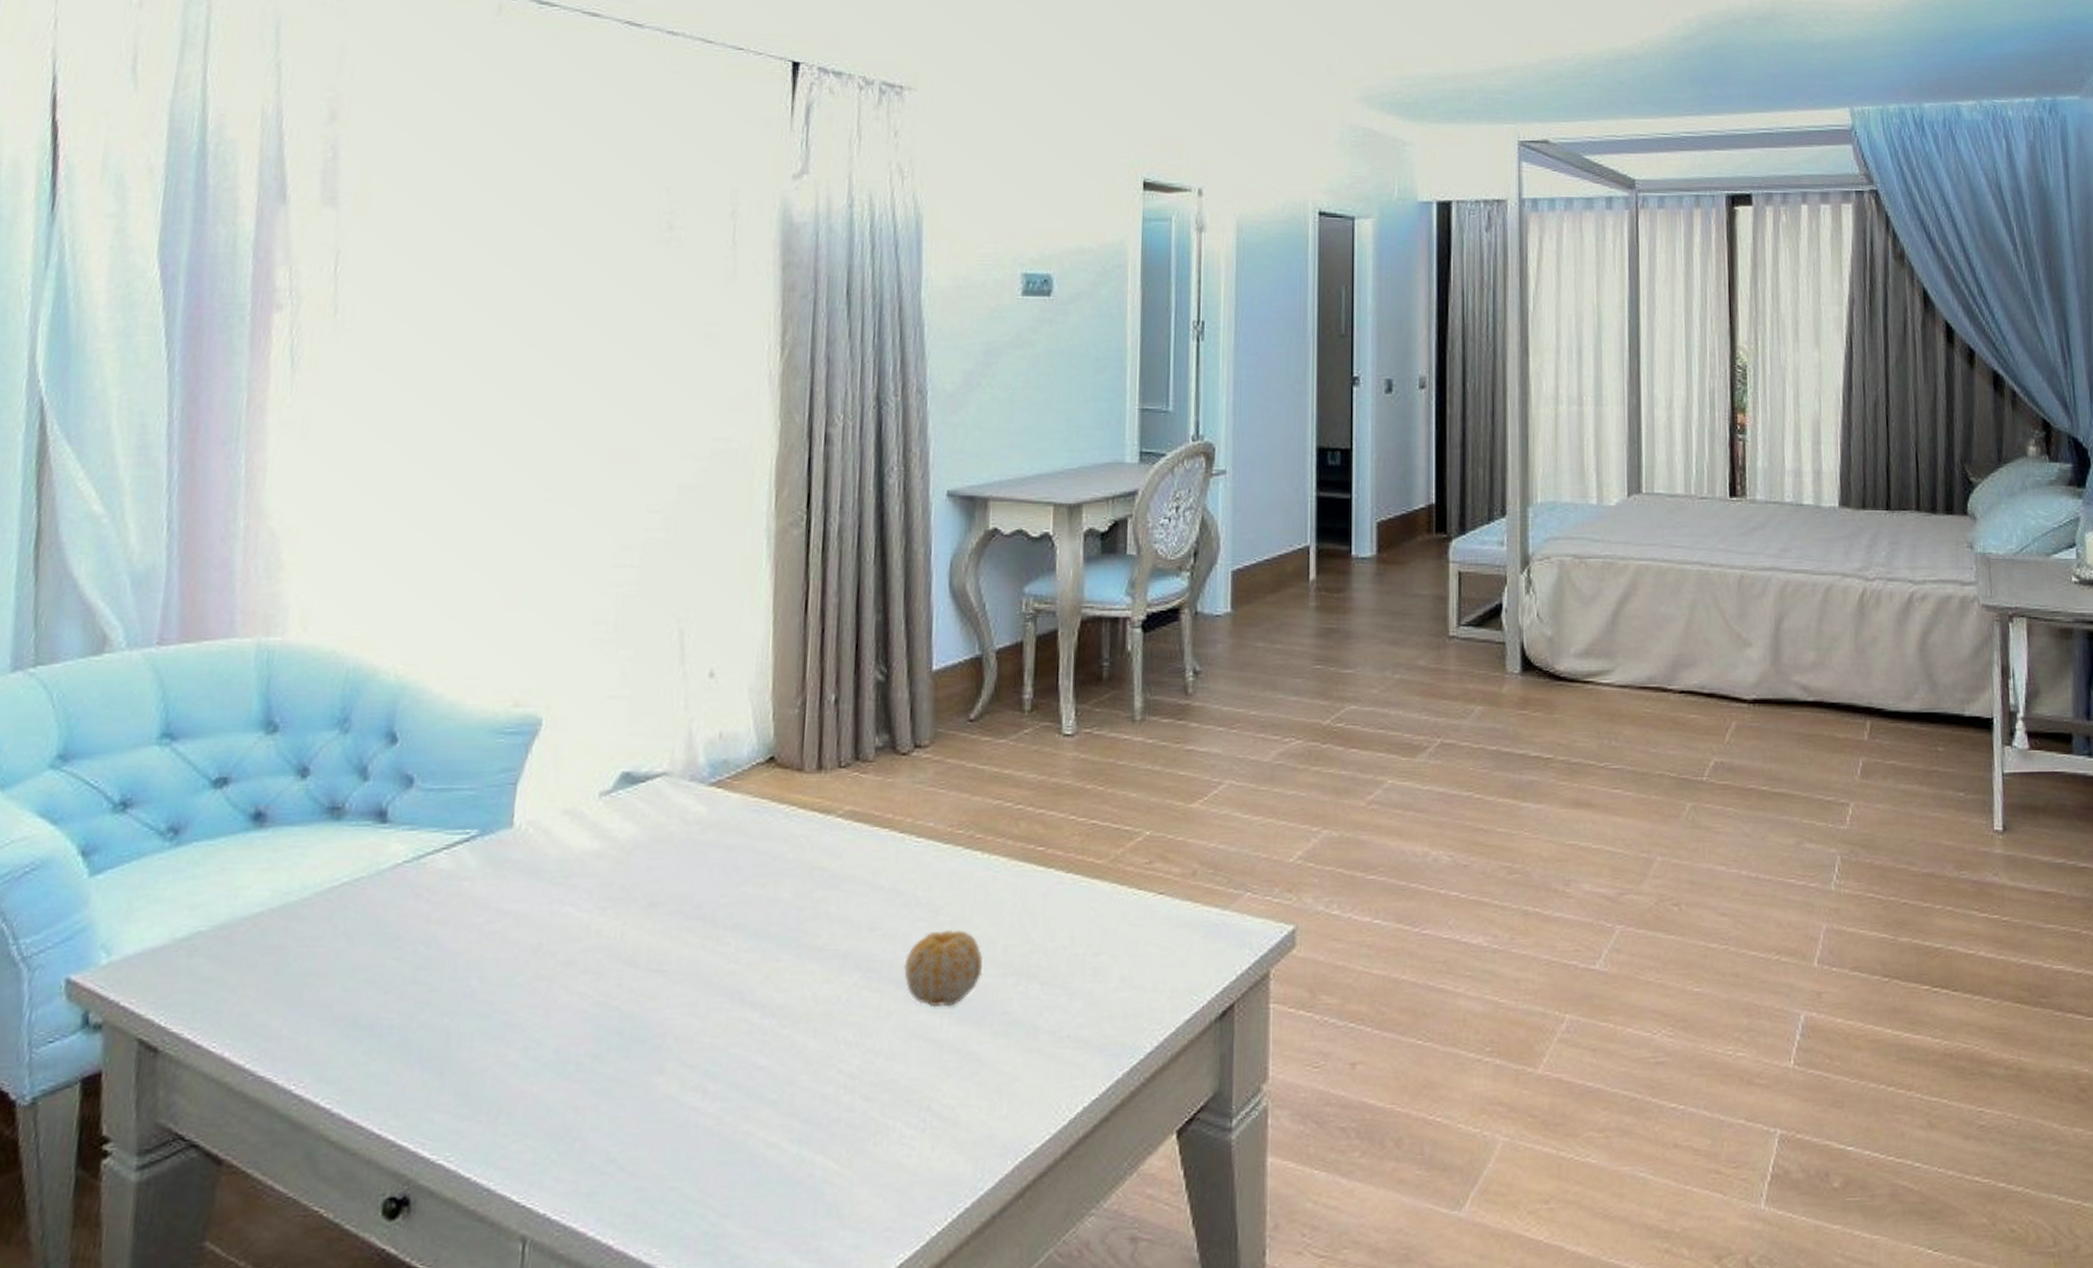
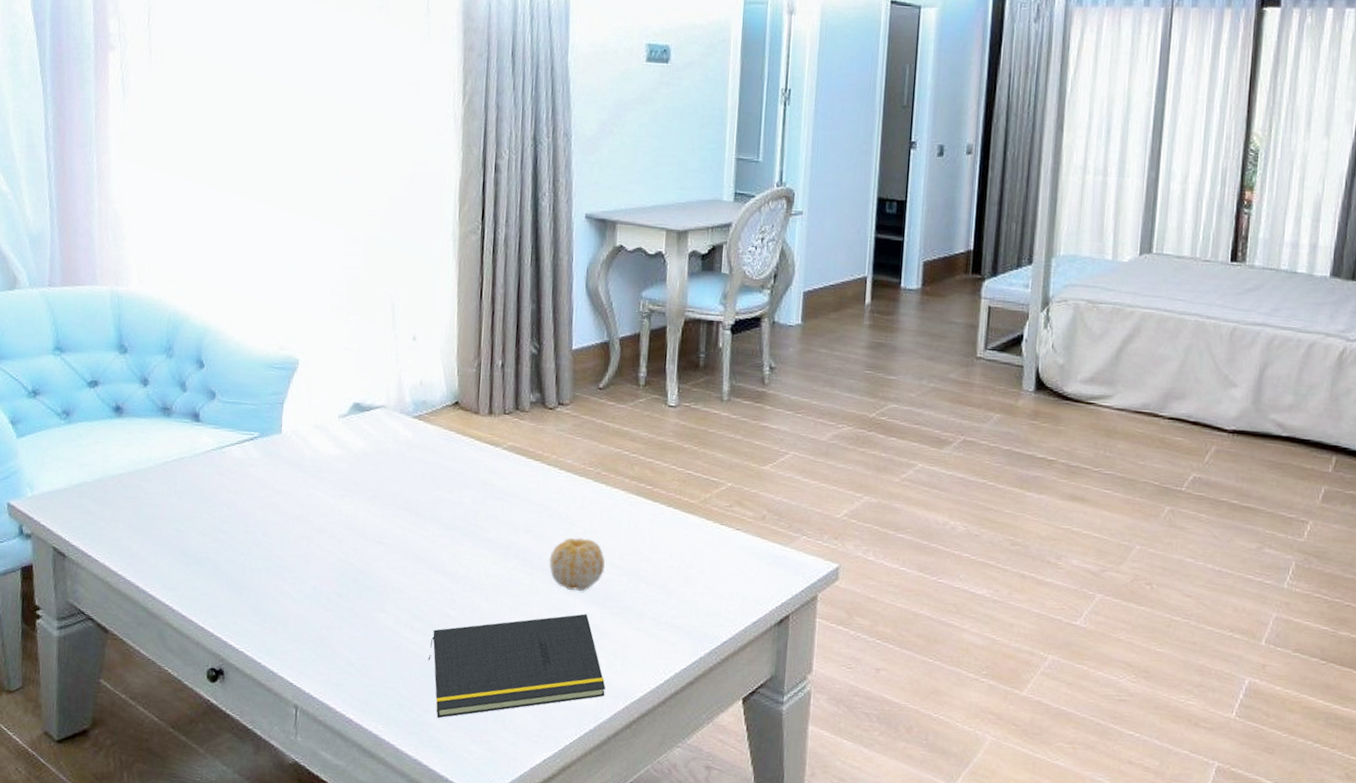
notepad: none [727,1038,987,1225] -> present [428,614,606,719]

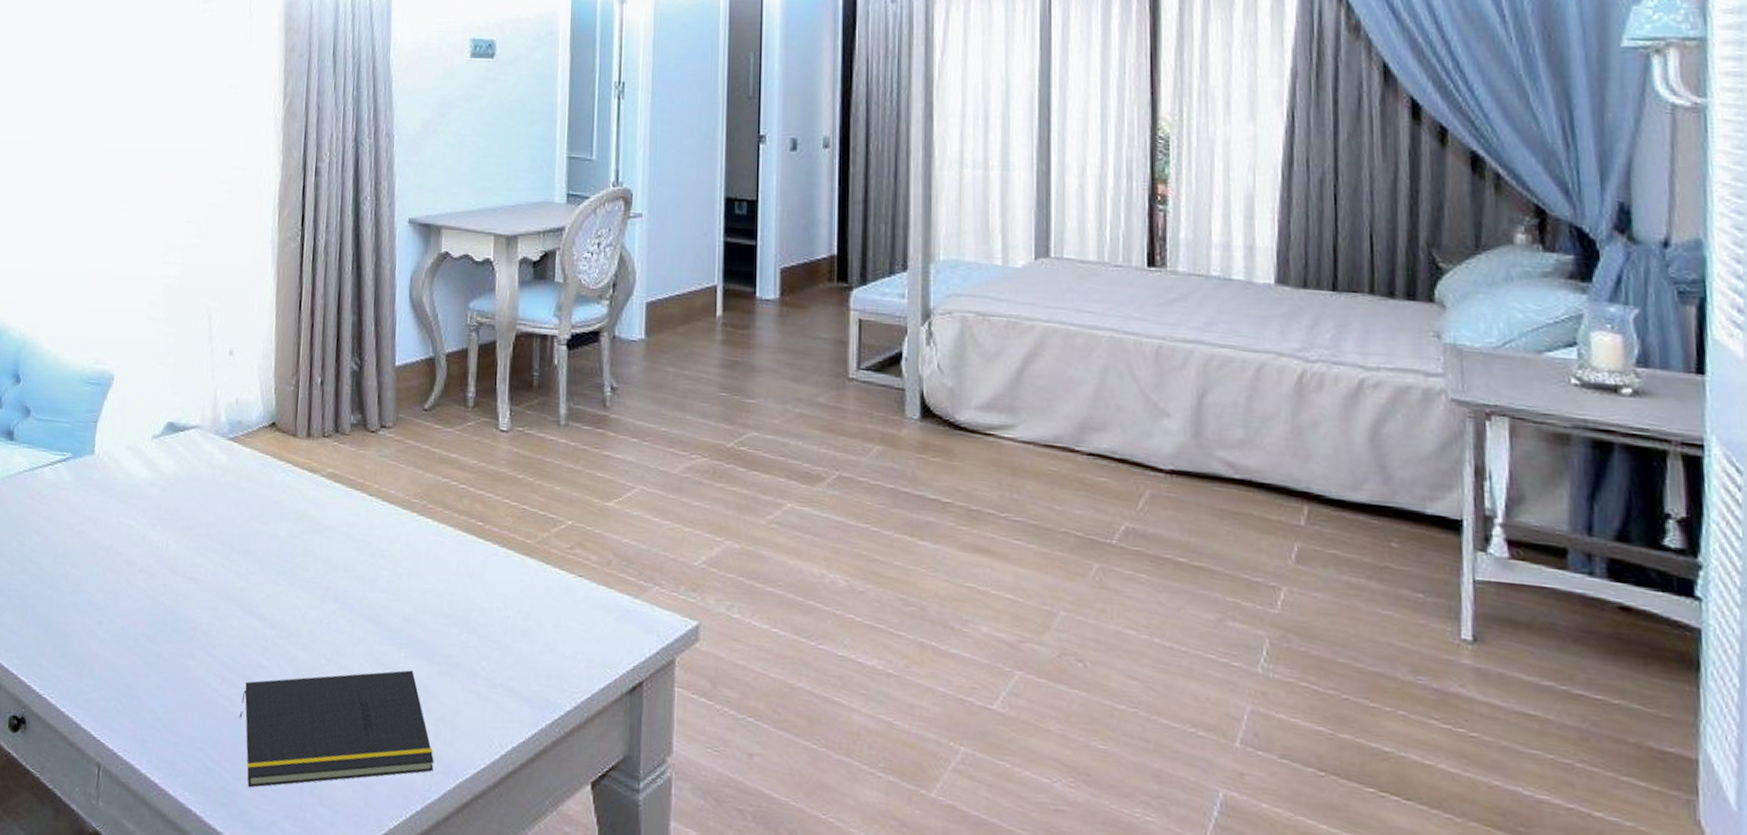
fruit: present [549,538,606,592] -> none [371,580,433,644]

